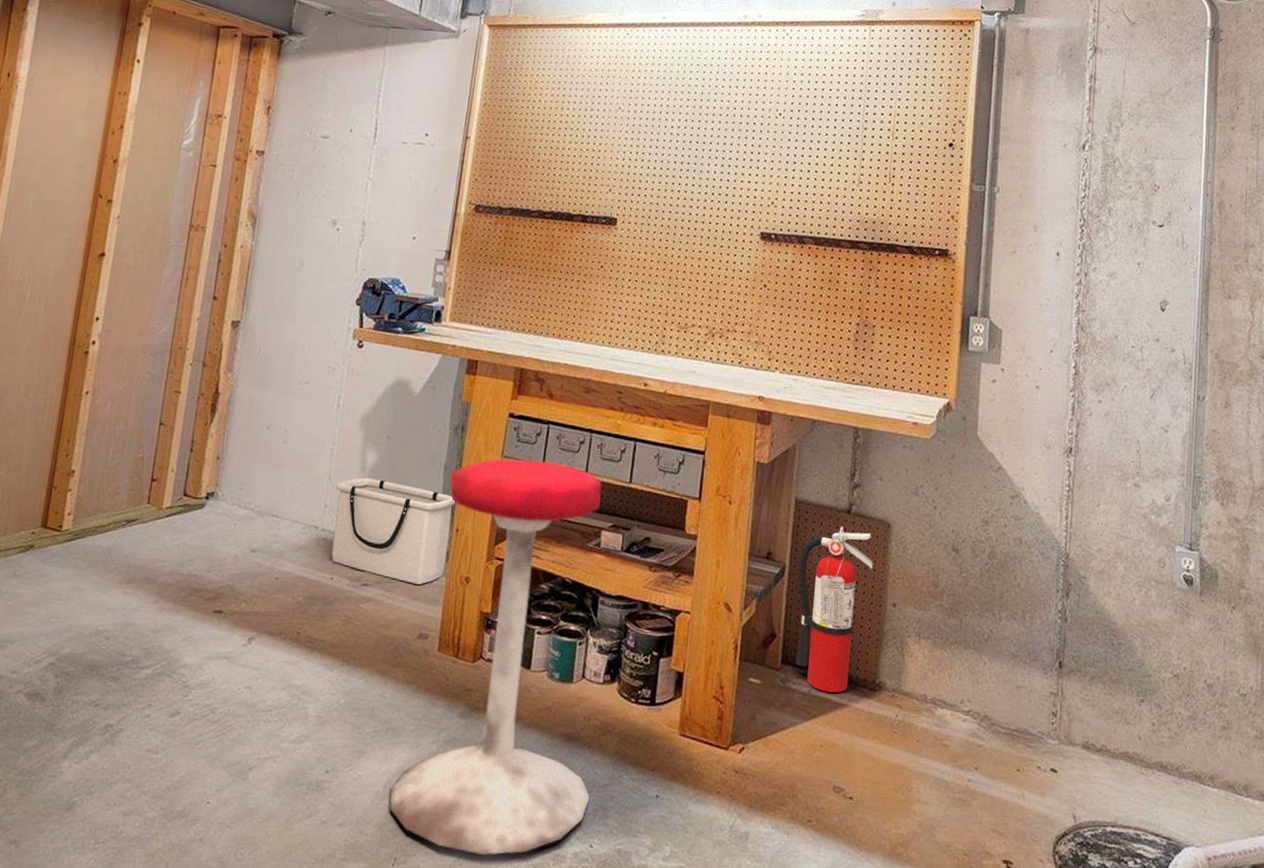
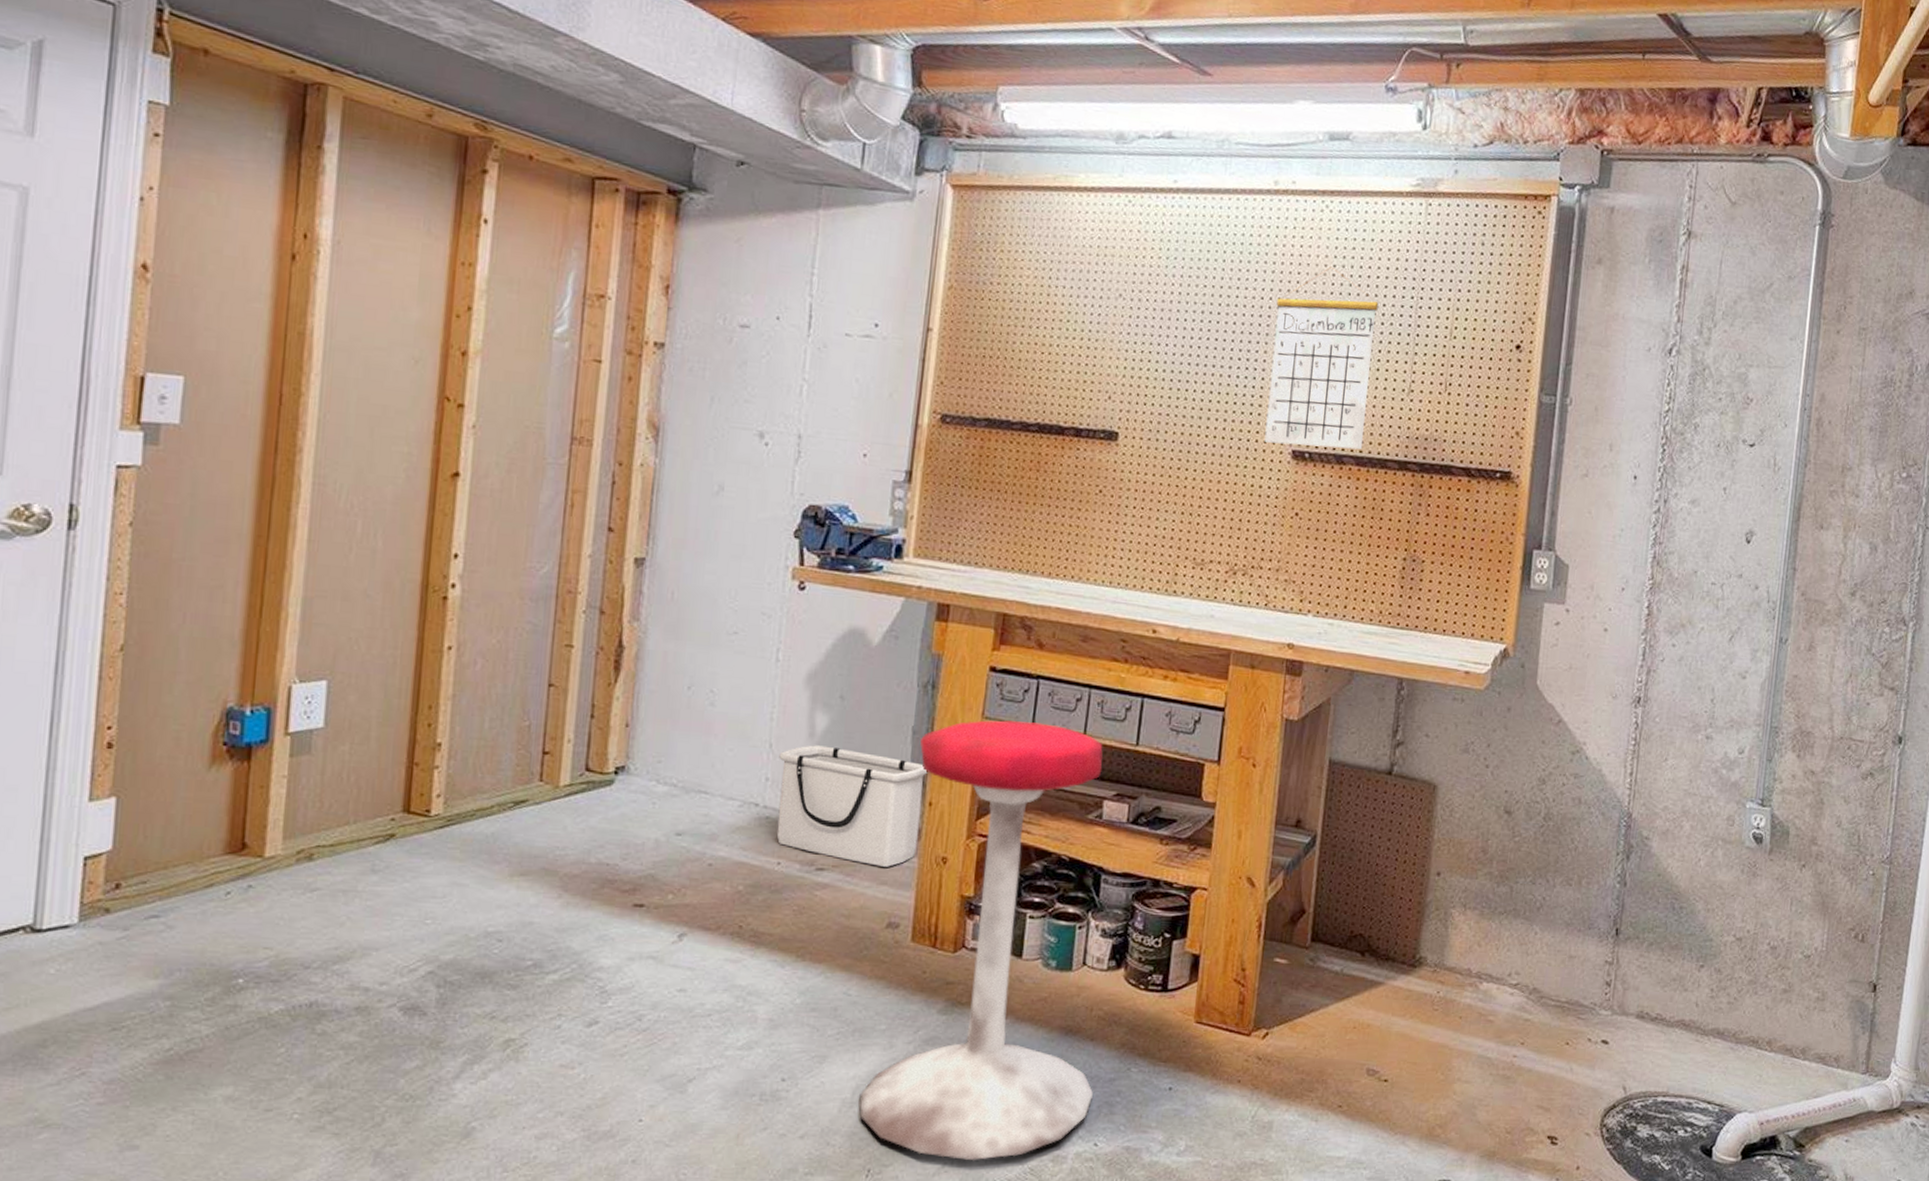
calendar: none [737,82,832,232] -> present [1264,266,1379,450]
fire extinguisher: present [796,526,874,693] -> none [1327,789,1417,971]

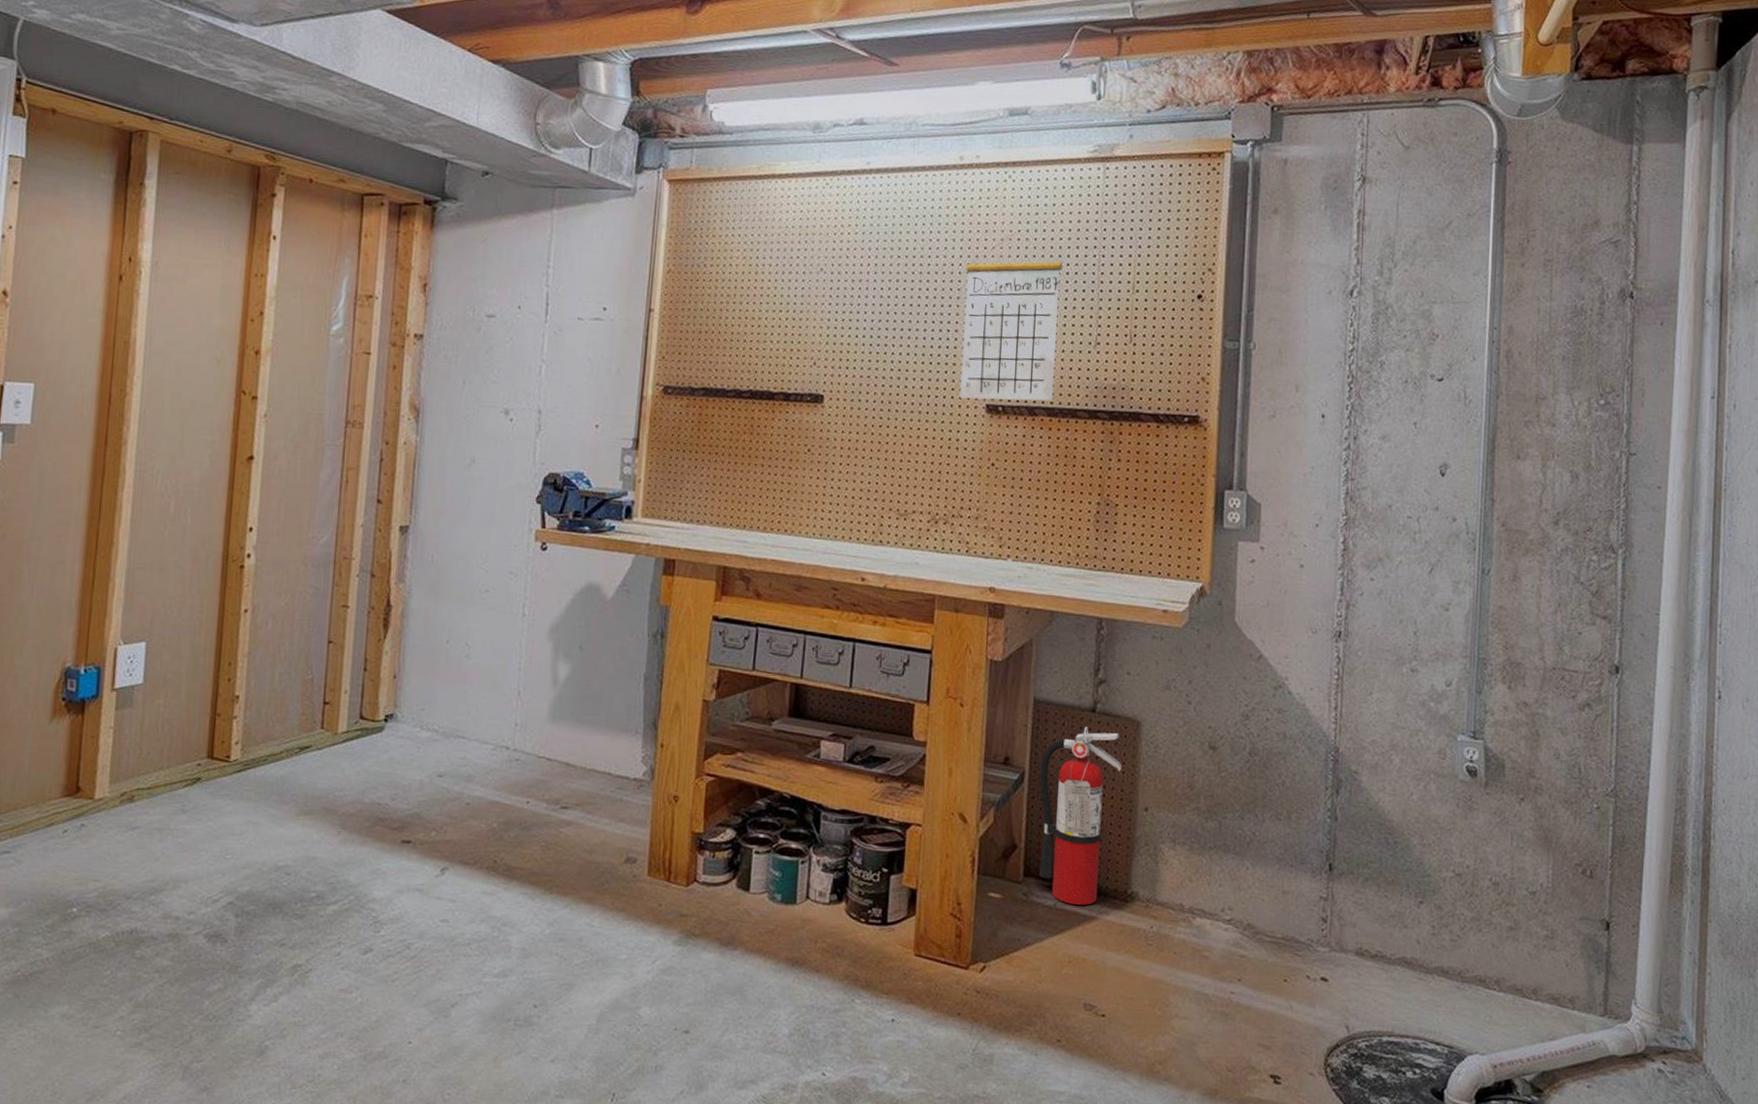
storage bin: present [776,745,928,867] -> none [525,692,659,805]
stool: present [858,720,1103,1161] -> none [603,666,820,1088]
fire extinguisher: none [1327,789,1417,971] -> present [1039,727,1122,905]

